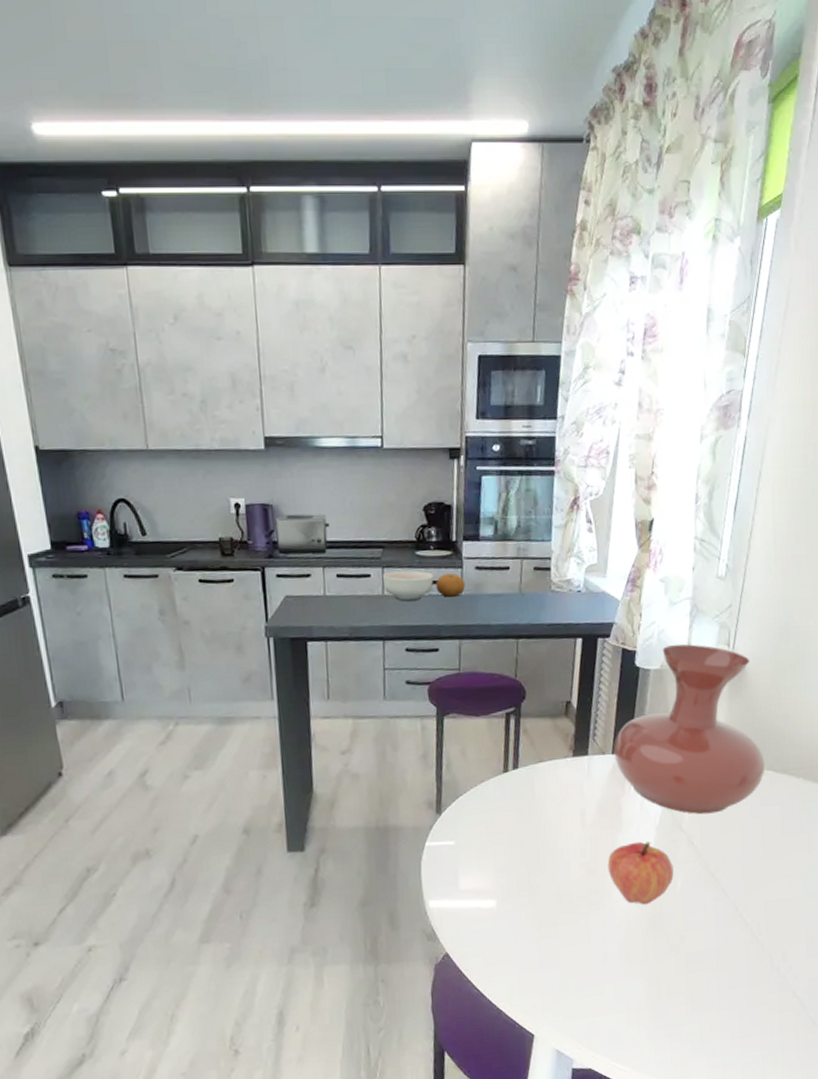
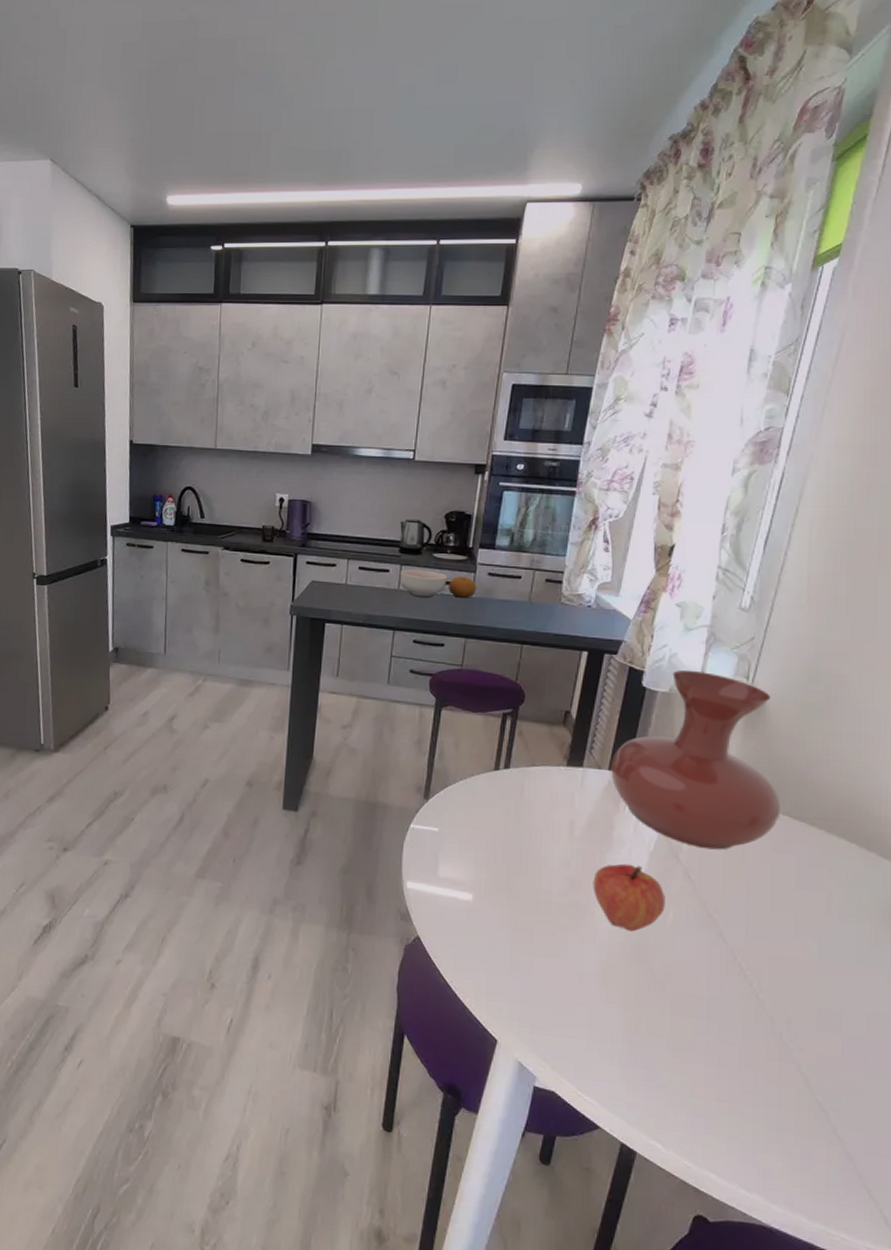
toaster: present [275,513,329,554] -> none [310,510,358,548]
kettle: none [376,514,412,556] -> present [398,518,432,555]

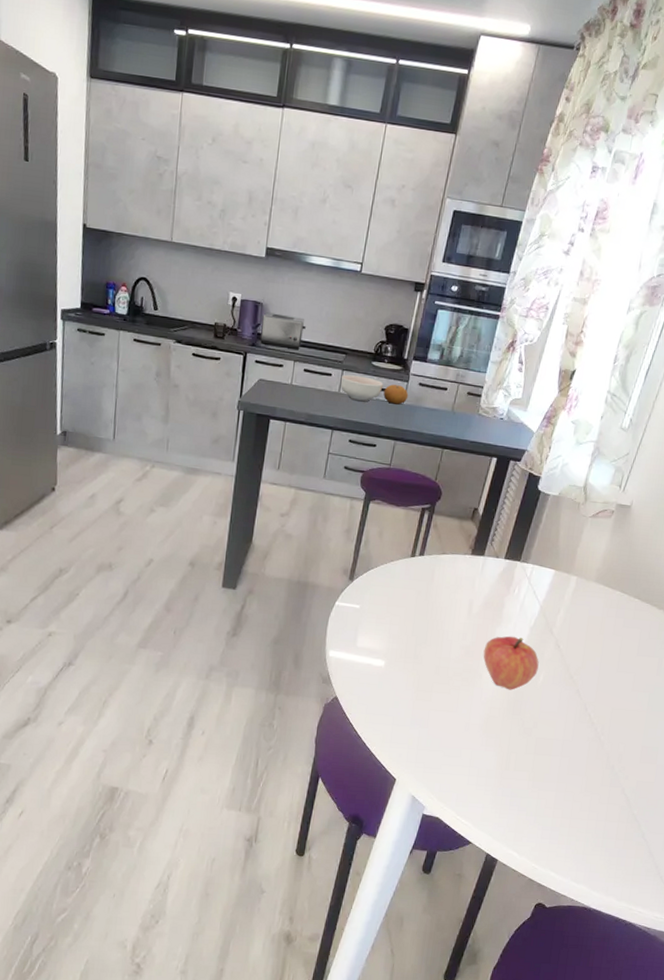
toaster: none [310,510,358,548] -> present [260,312,306,350]
kettle: present [398,518,432,555] -> none [340,327,373,363]
vase: present [611,670,781,850] -> none [506,477,637,625]

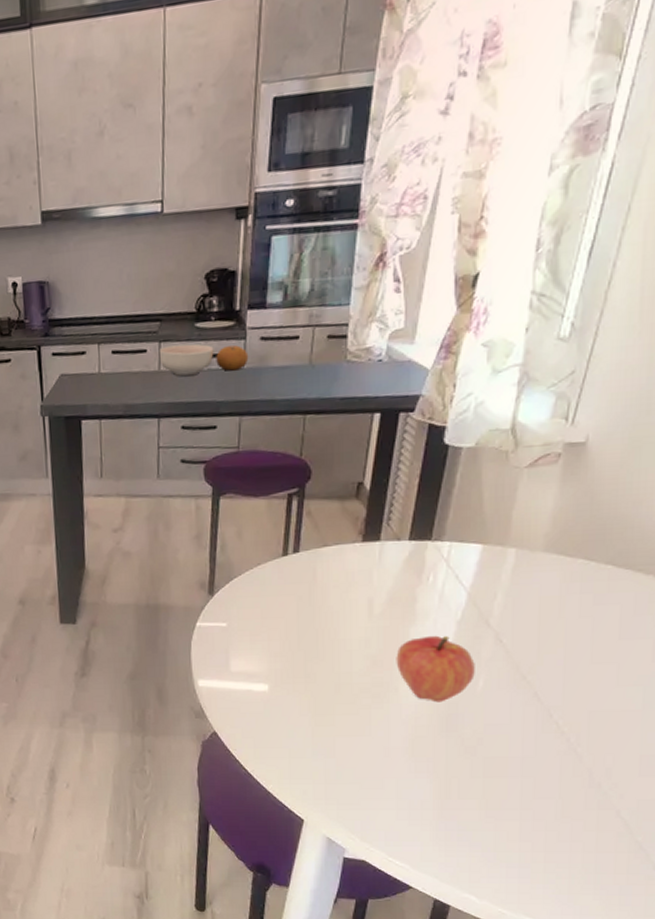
toaster: present [260,312,306,350] -> none [51,288,105,332]

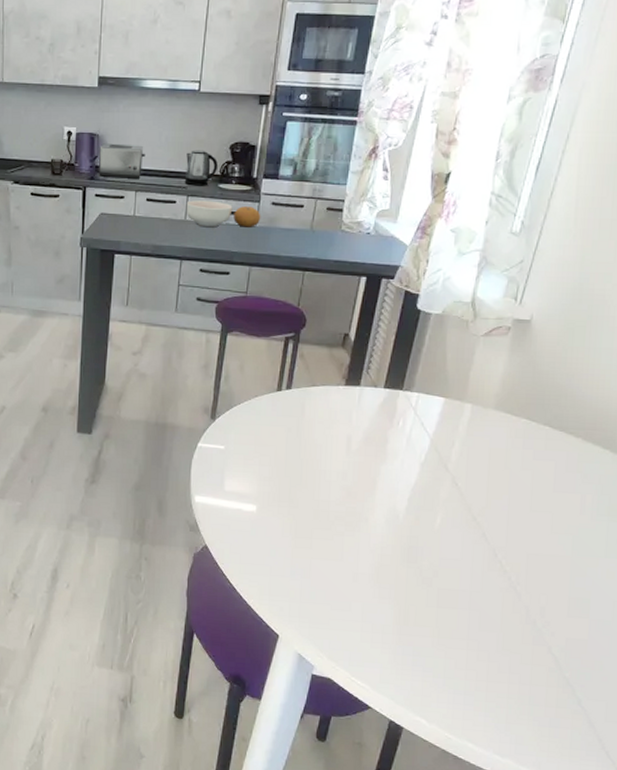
toaster: none [51,288,105,332] -> present [99,143,145,180]
kettle: none [154,284,192,330] -> present [184,150,217,186]
fruit: present [396,635,475,703] -> none [367,474,434,535]

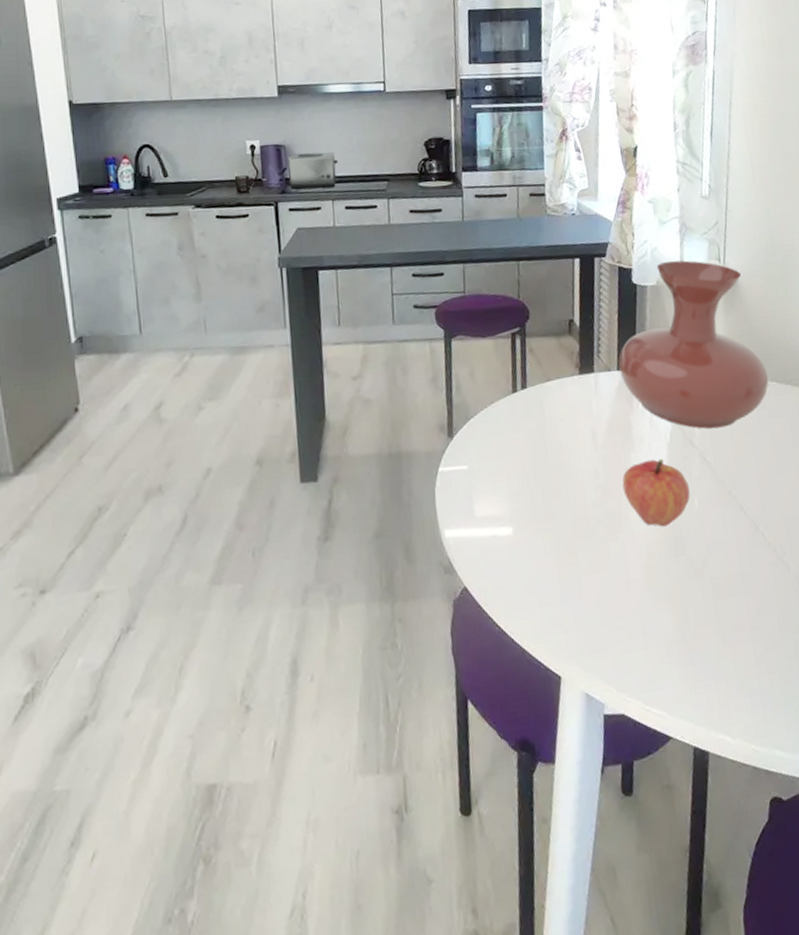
kettle: present [184,150,217,186] -> none [381,150,415,188]
bowl: present [186,200,233,228] -> none [388,200,437,230]
fruit: present [233,206,261,227] -> none [438,202,467,224]
fruit: none [367,474,434,535] -> present [622,459,690,527]
vase: none [386,292,543,459] -> present [618,260,769,429]

